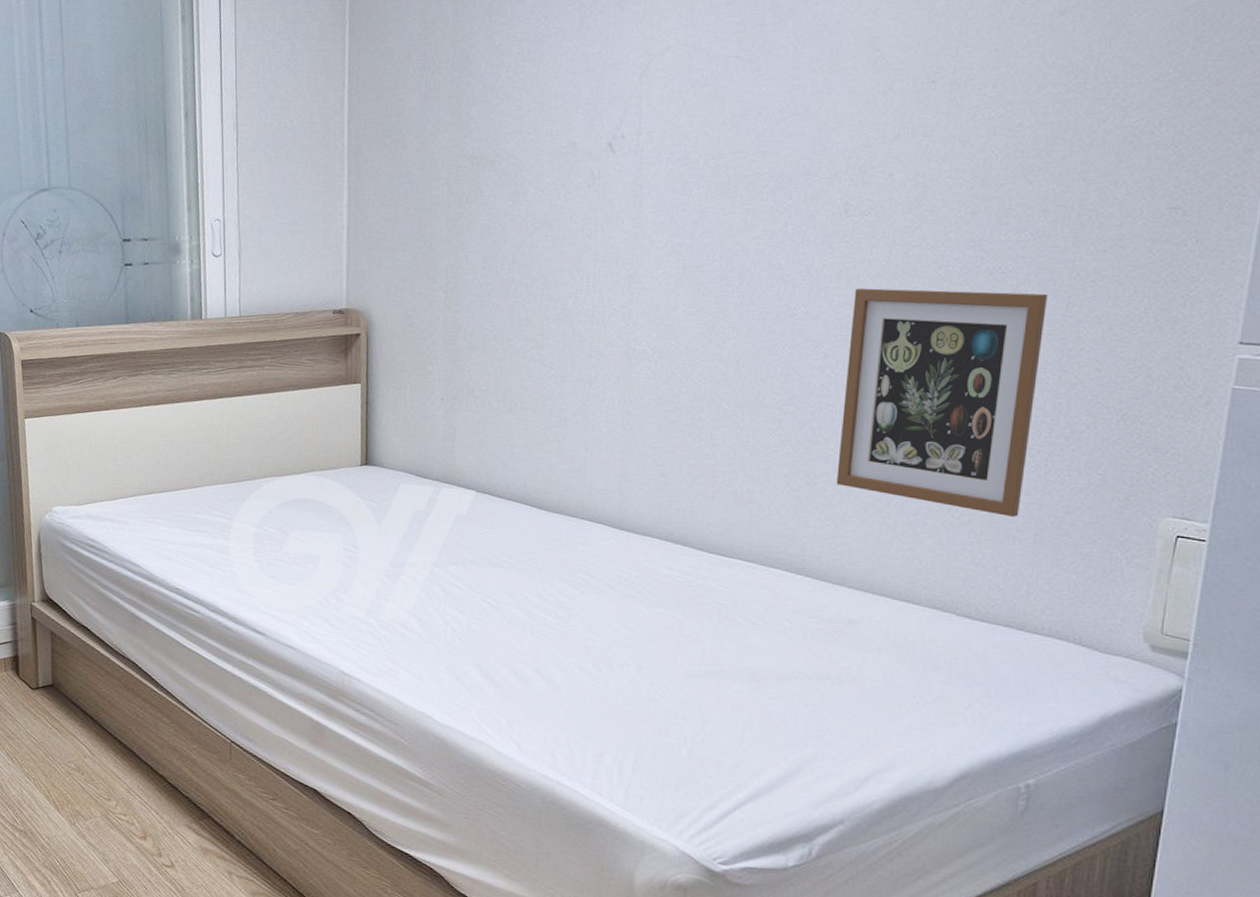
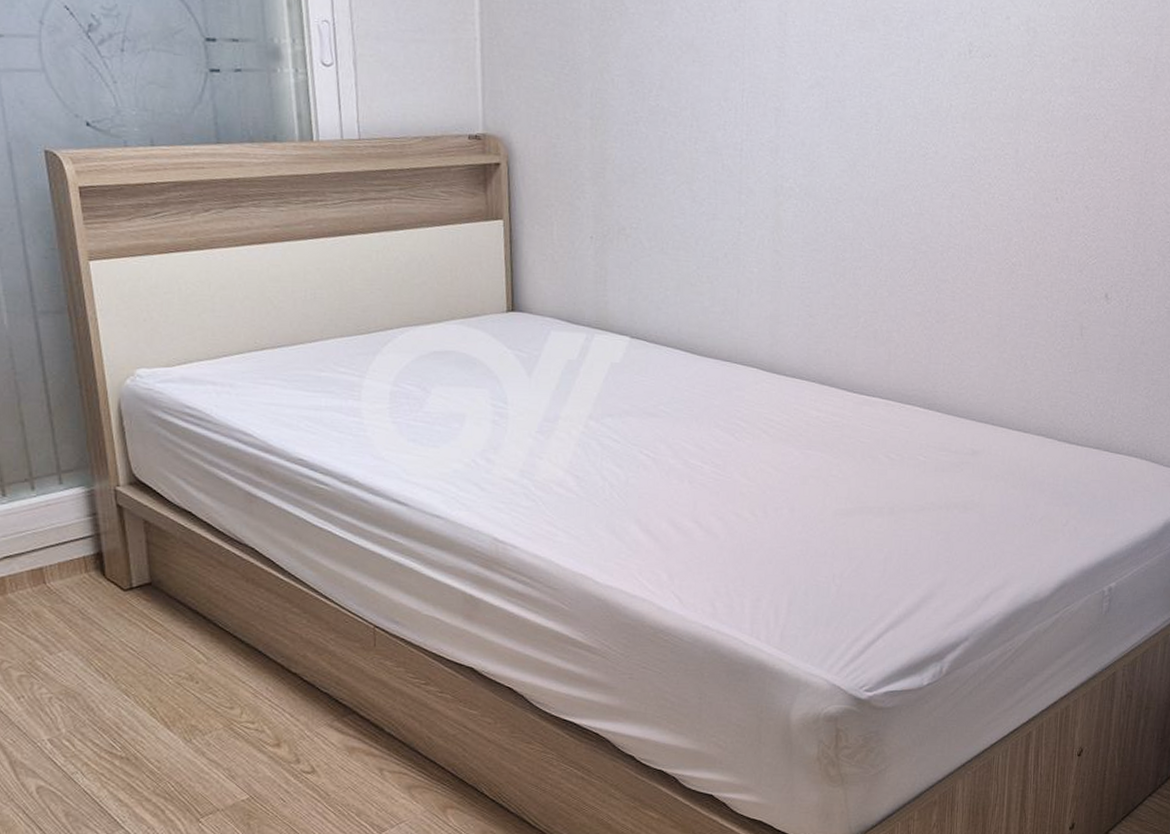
picture frame: present [836,288,1049,517] -> none [962,129,1131,348]

